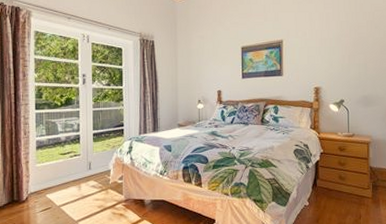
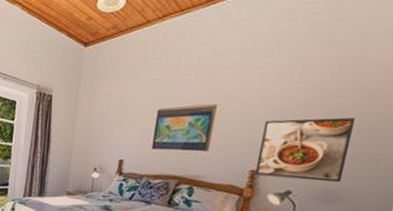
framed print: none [317,43,373,91] -> present [254,117,356,183]

